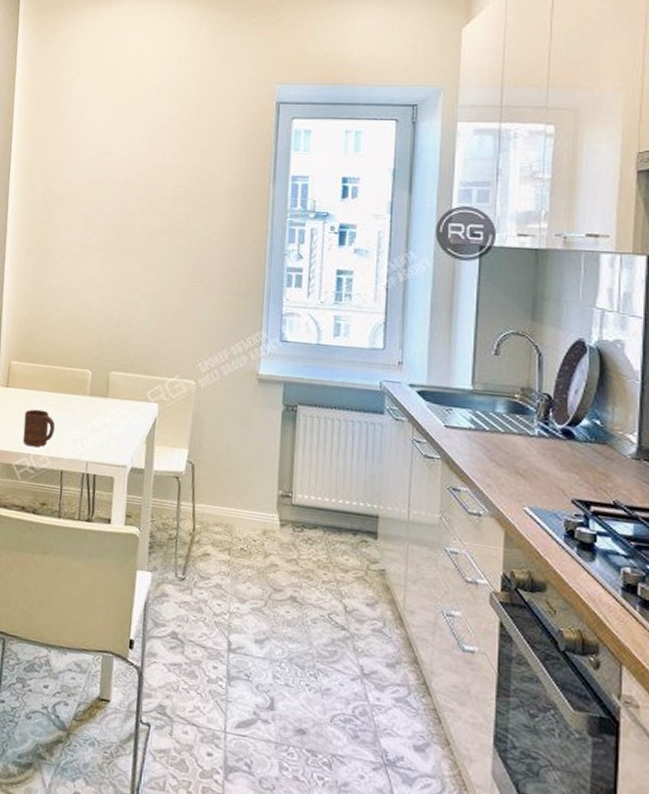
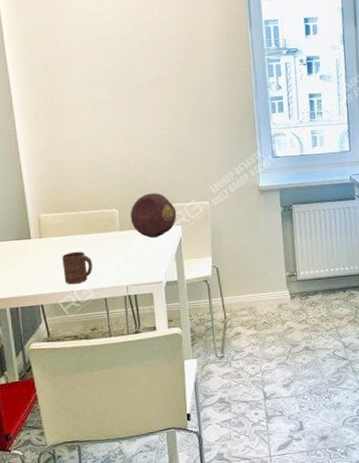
decorative ball: none [103,358,156,413] -> present [130,193,177,239]

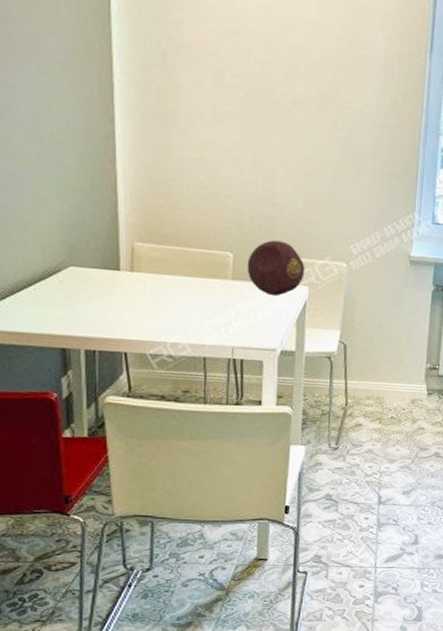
cup: present [62,251,93,285] -> none [156,295,195,335]

